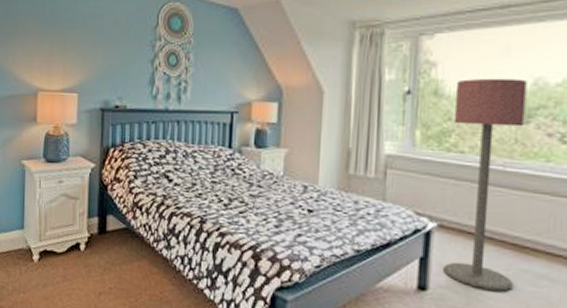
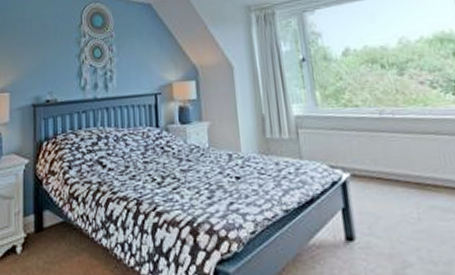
floor lamp: present [443,78,527,292] -> none [340,39,426,231]

